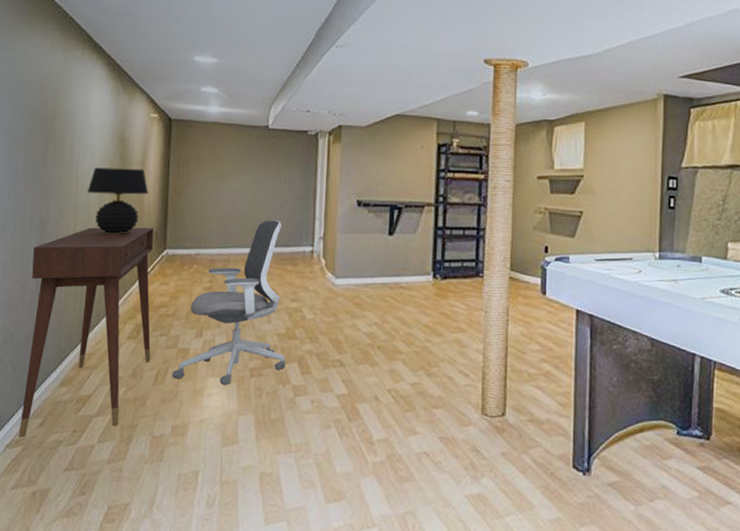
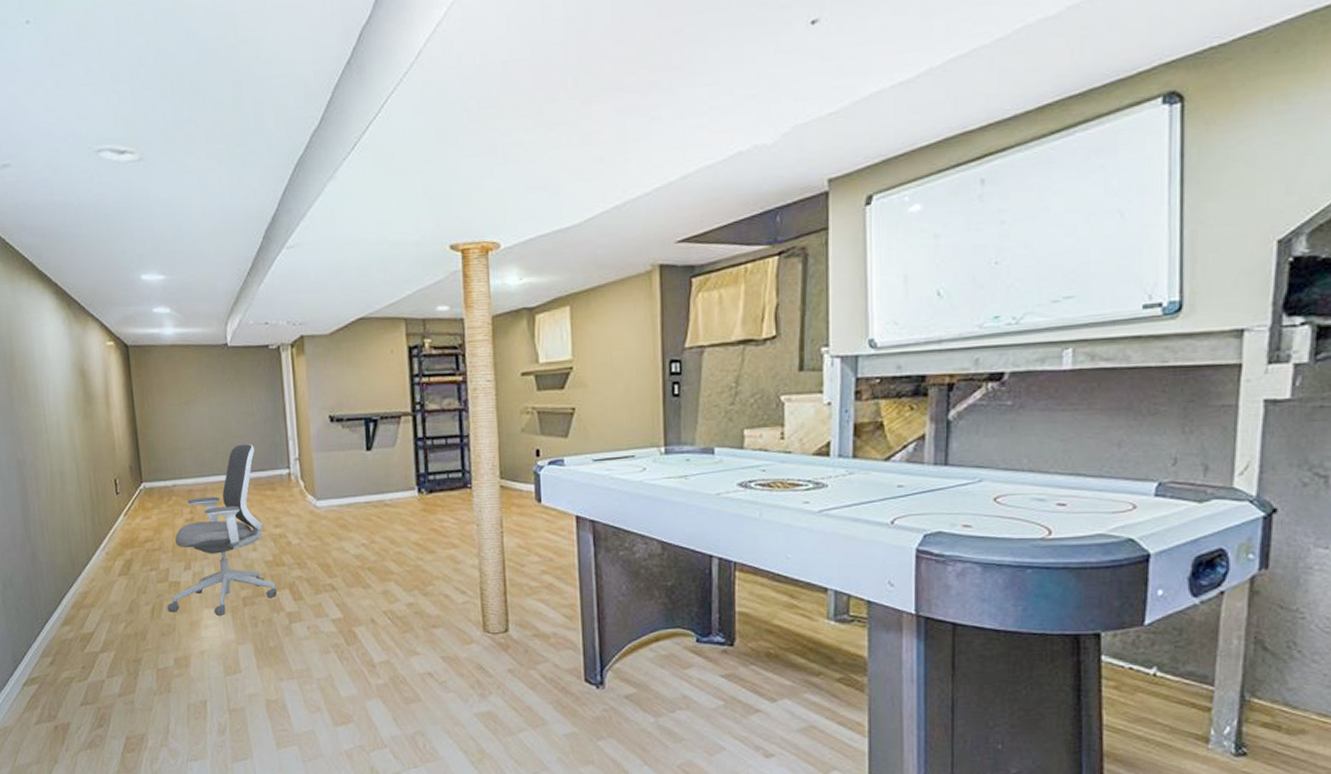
desk: present [18,227,154,438] -> none [16,462,145,676]
table lamp: present [87,167,149,234] -> none [56,401,117,471]

